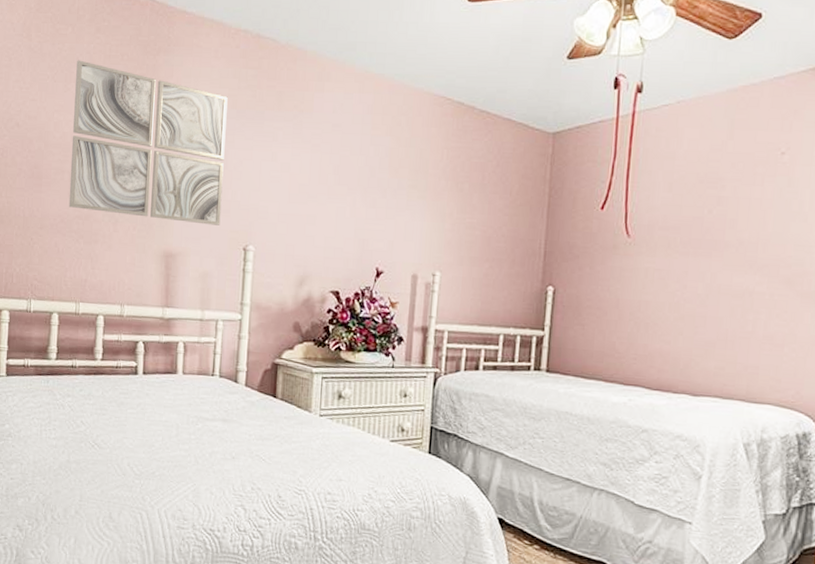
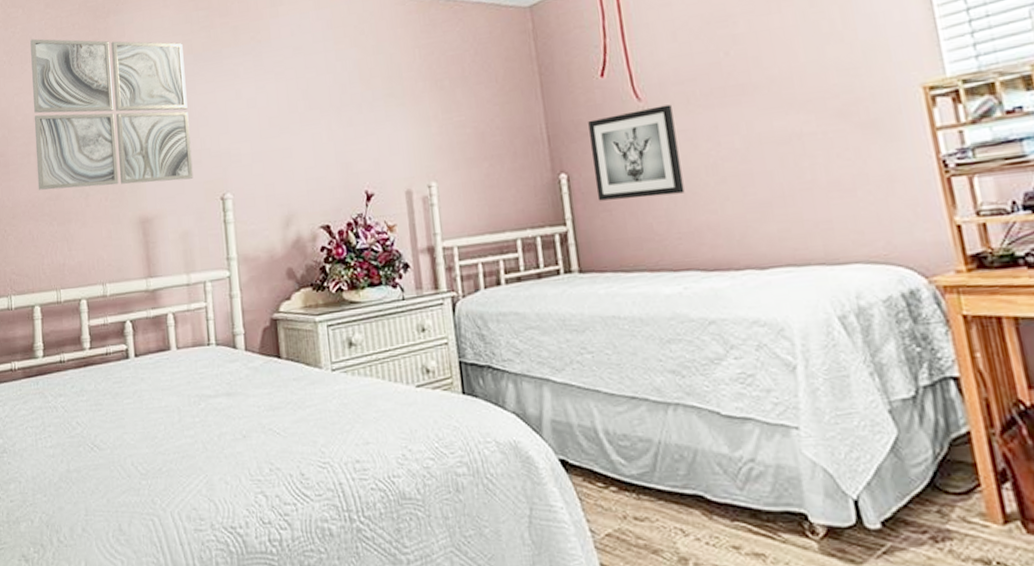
wall art: none [575,244,654,322] -> present [588,104,685,201]

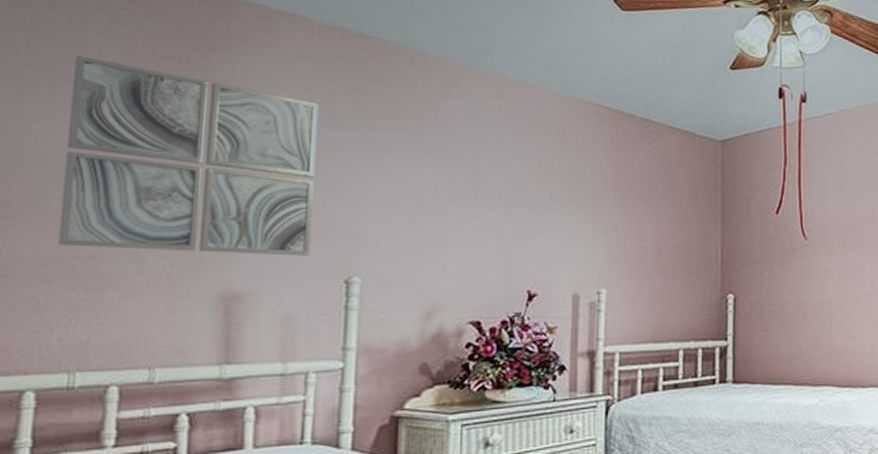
wall art: present [588,104,685,201] -> none [758,246,831,322]

